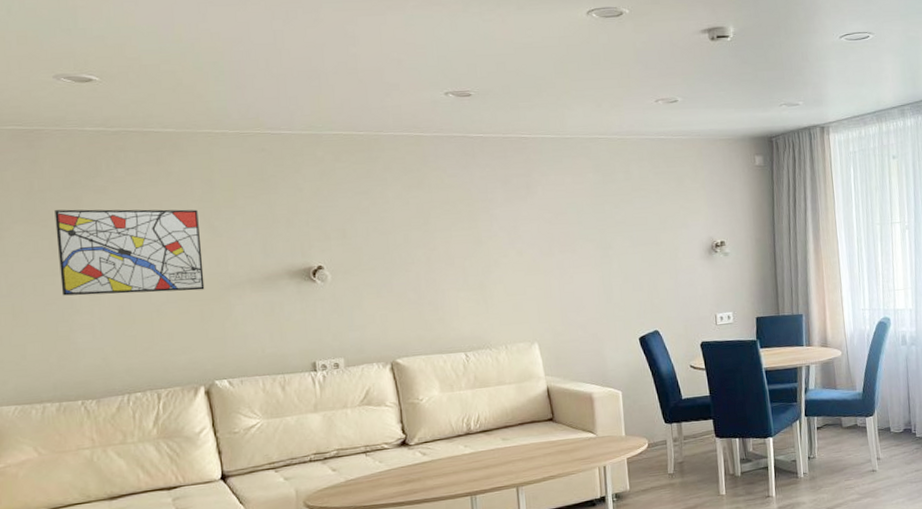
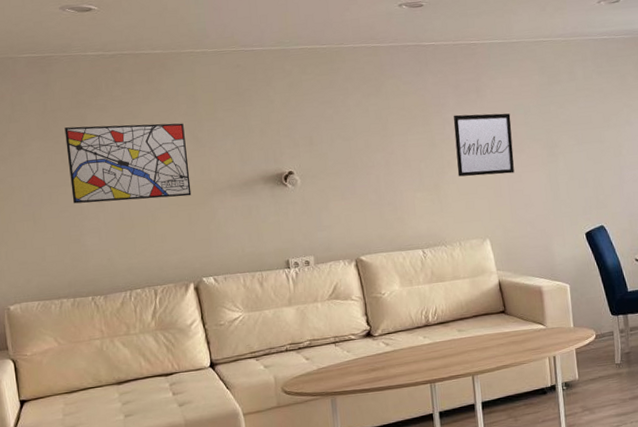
wall art: none [501,211,566,276] -> present [453,113,514,177]

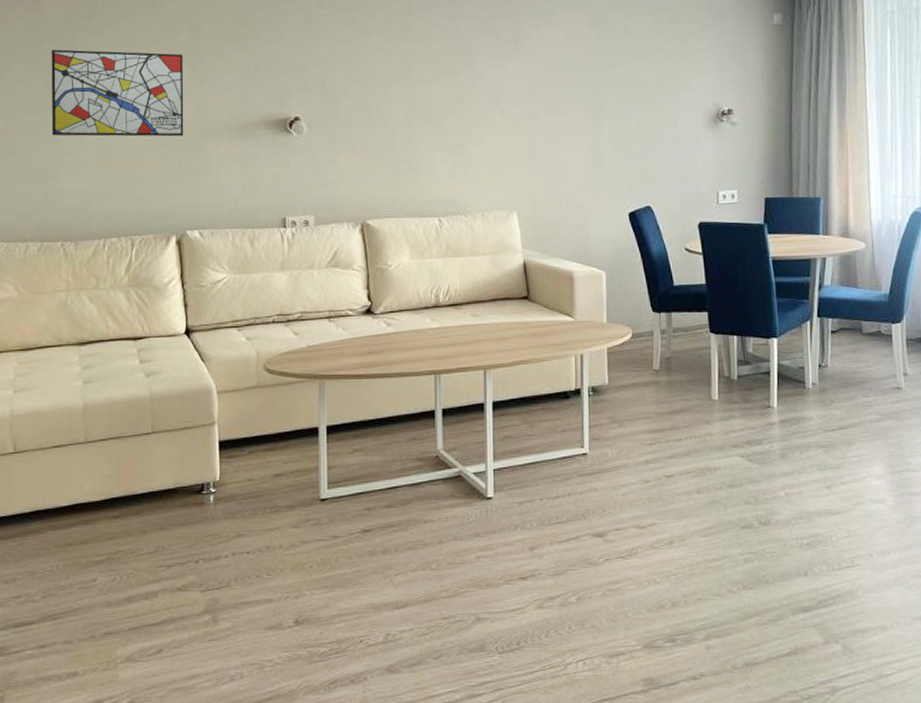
wall art: present [453,113,514,177] -> none [486,66,553,138]

